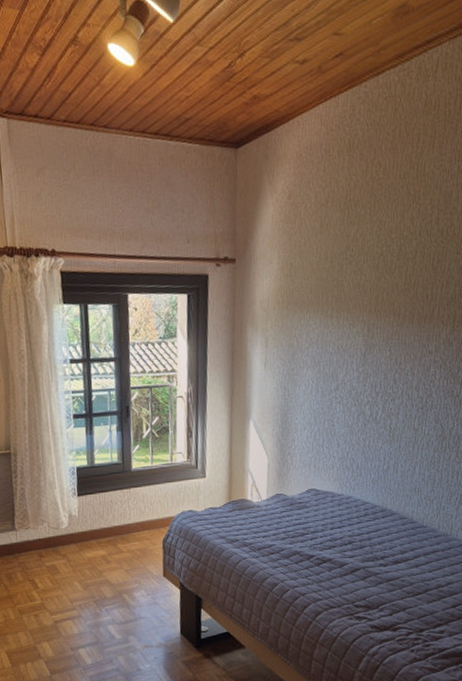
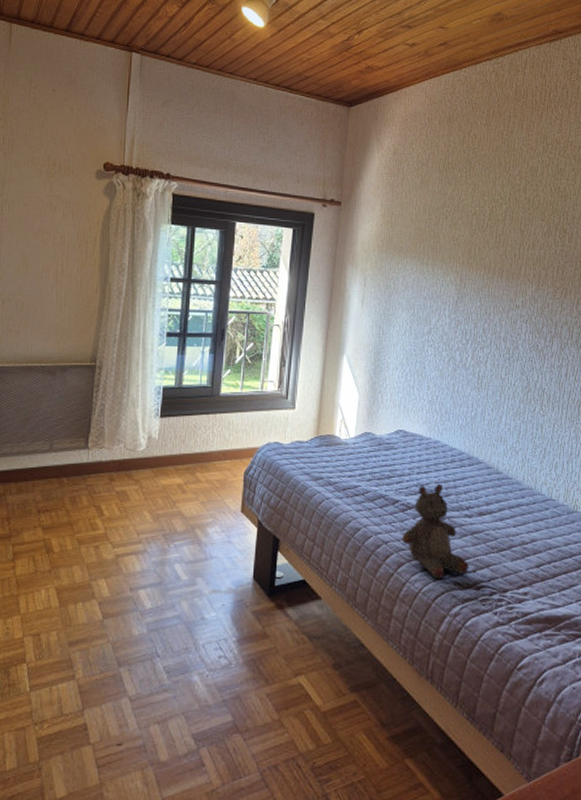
stuffed bear: none [319,536,385,624] -> present [402,483,469,579]

